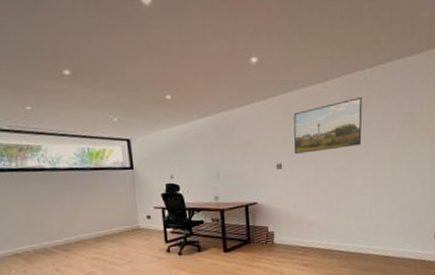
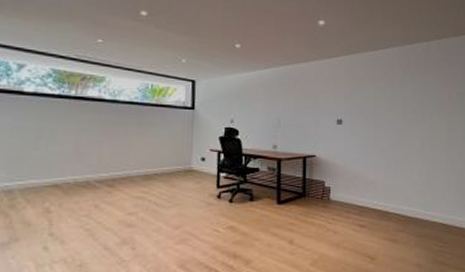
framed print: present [293,96,362,155] -> none [354,65,420,113]

